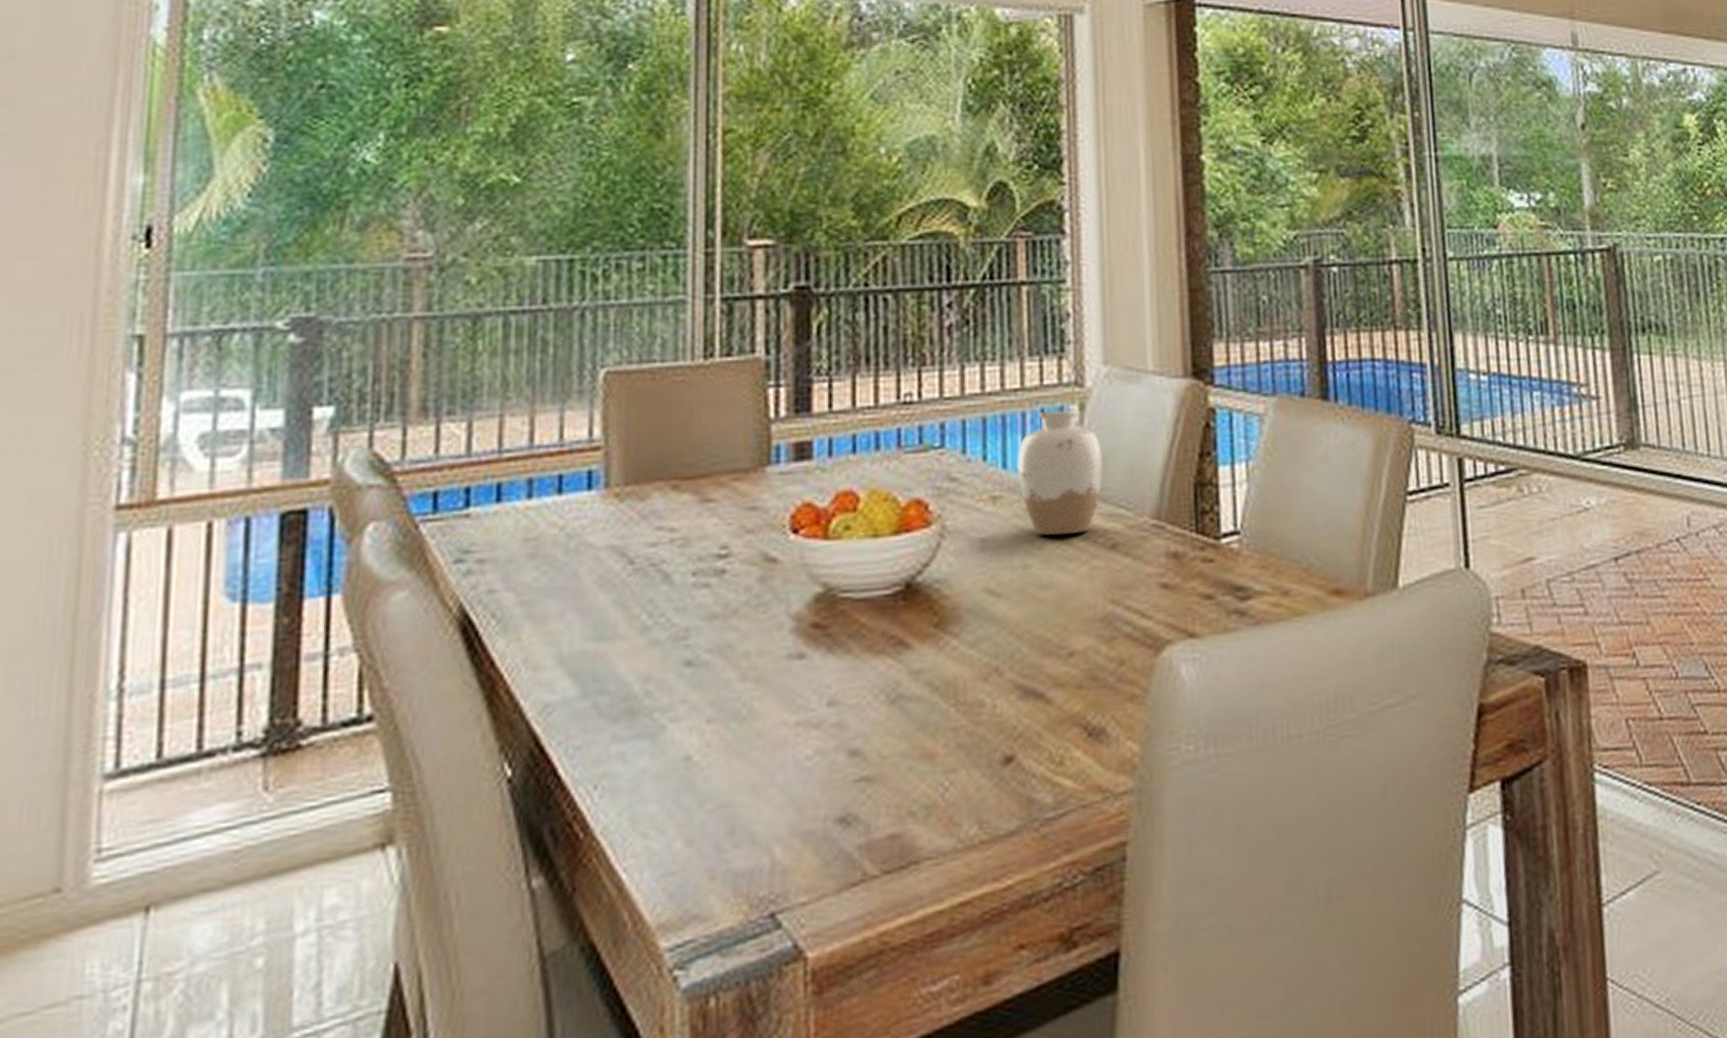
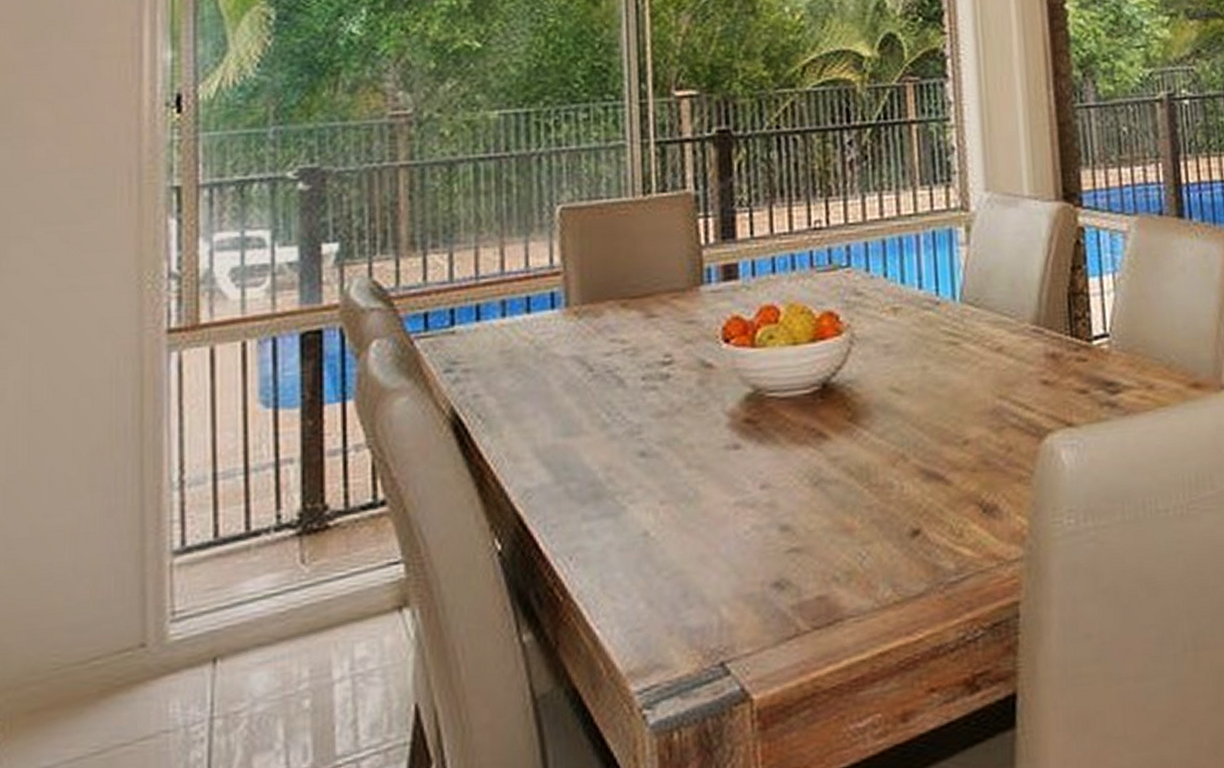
vase: present [1017,409,1103,535] -> none [913,231,988,341]

